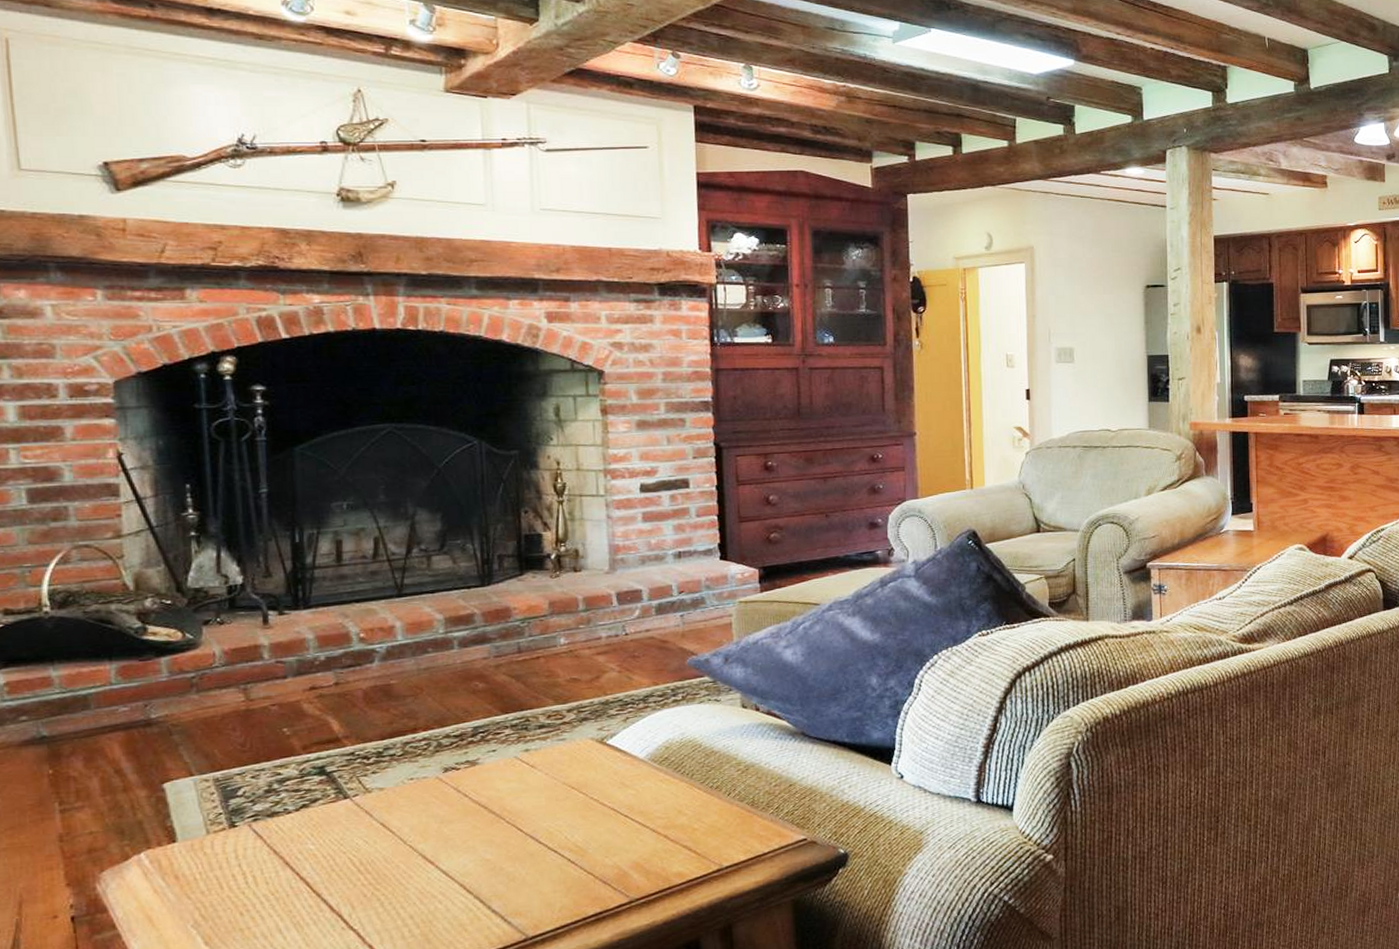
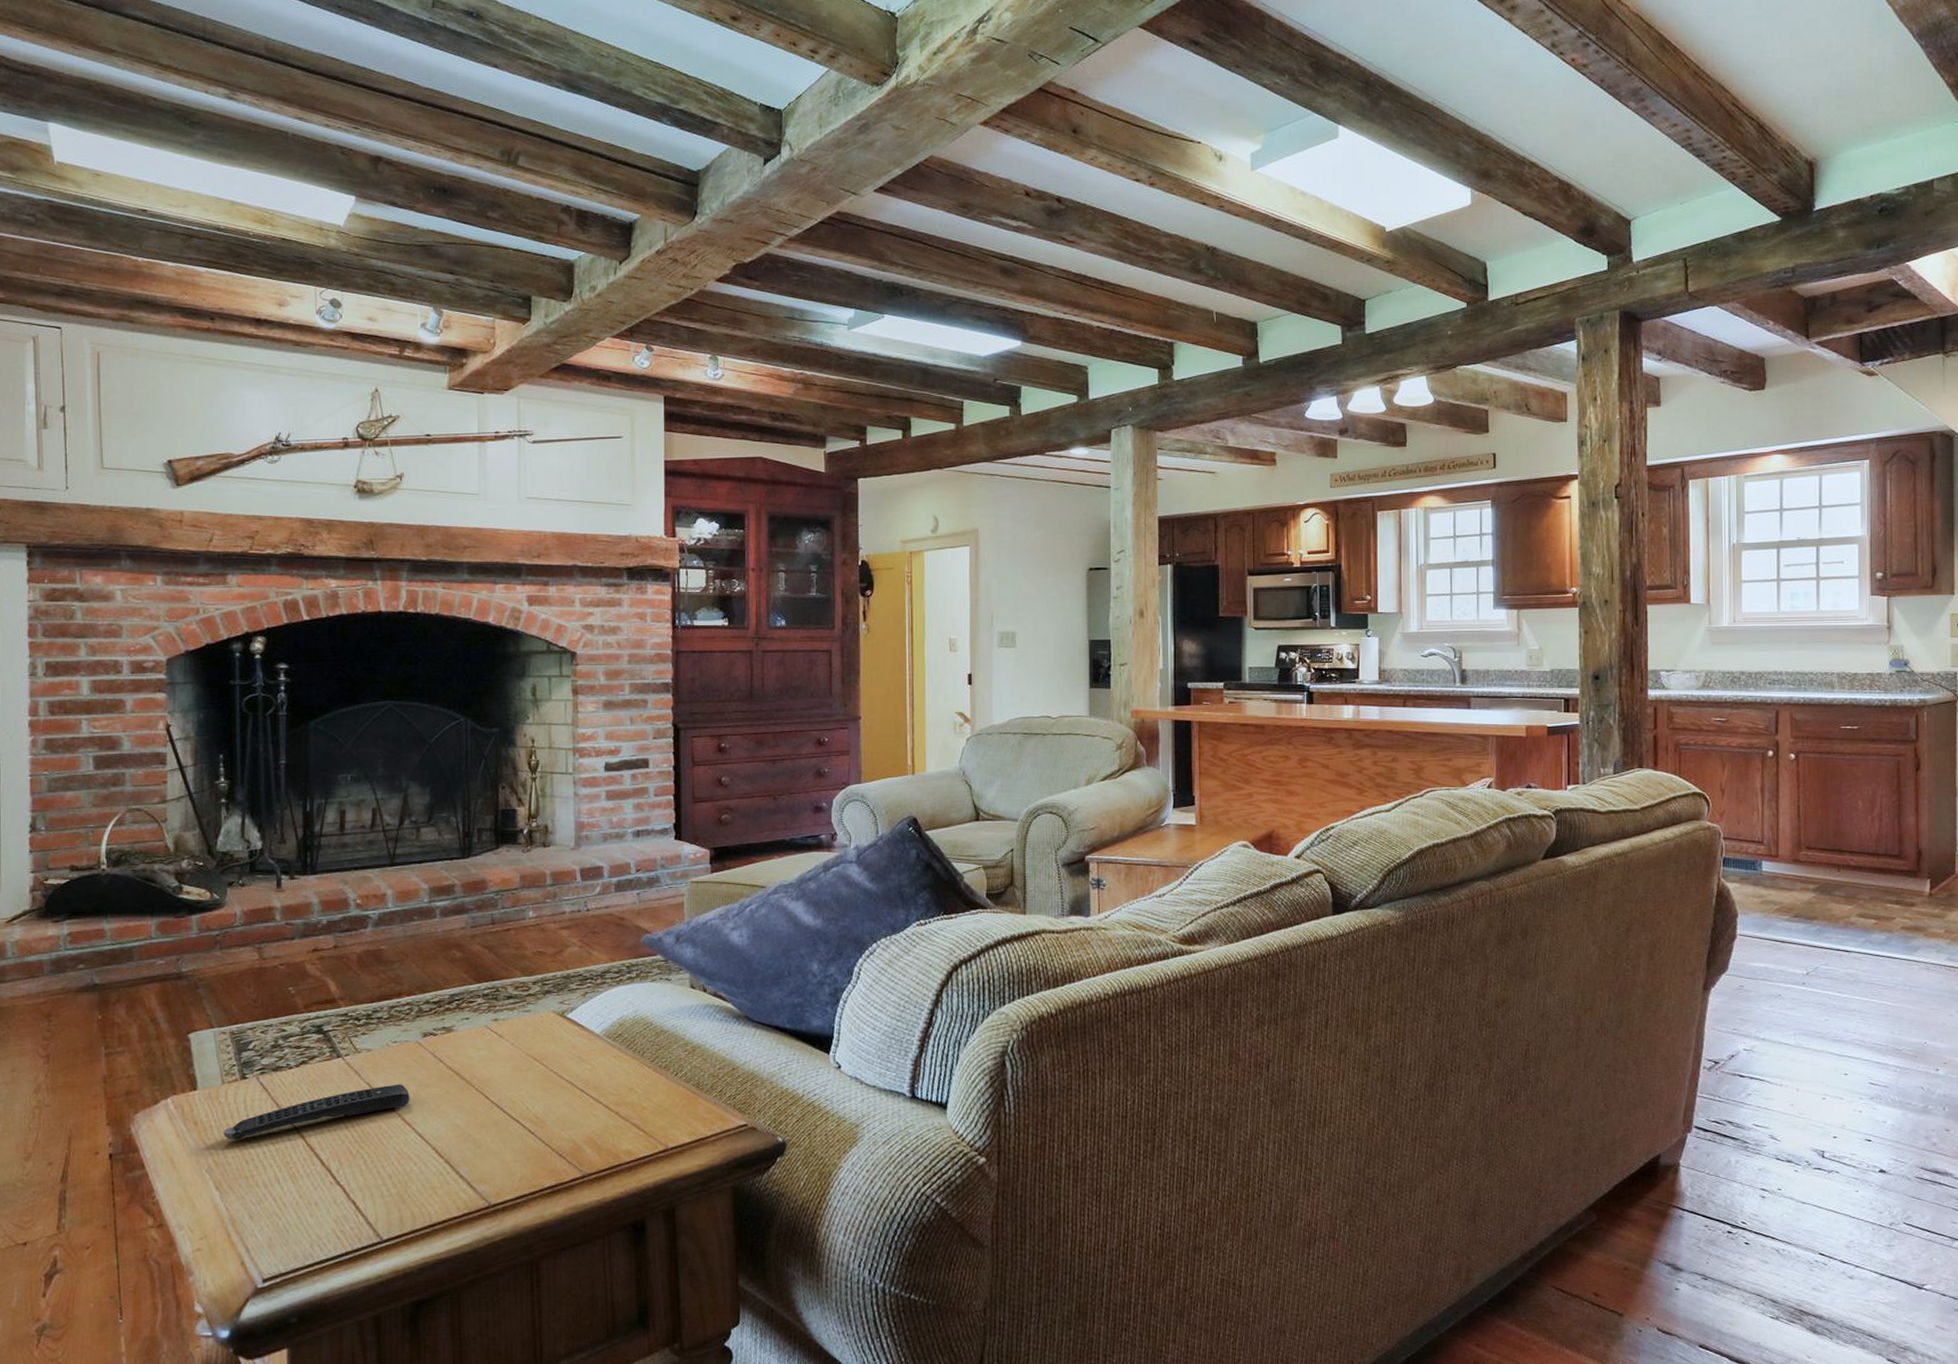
remote control: none [211,821,432,893] -> present [223,1084,410,1141]

